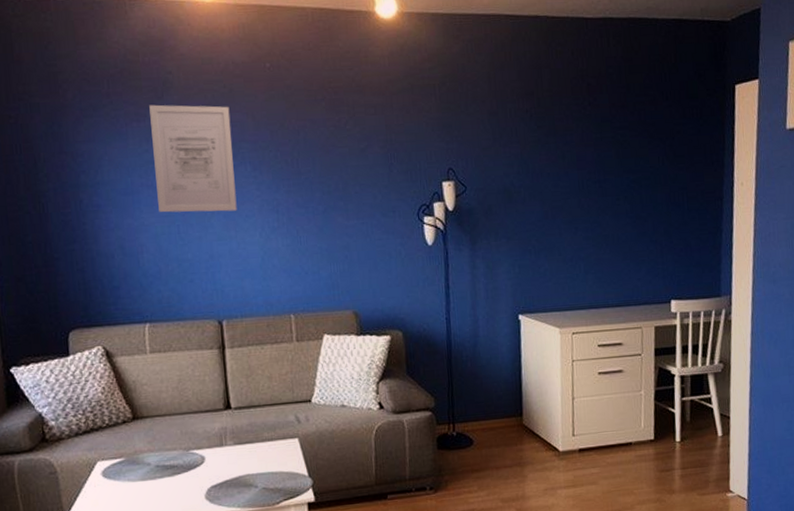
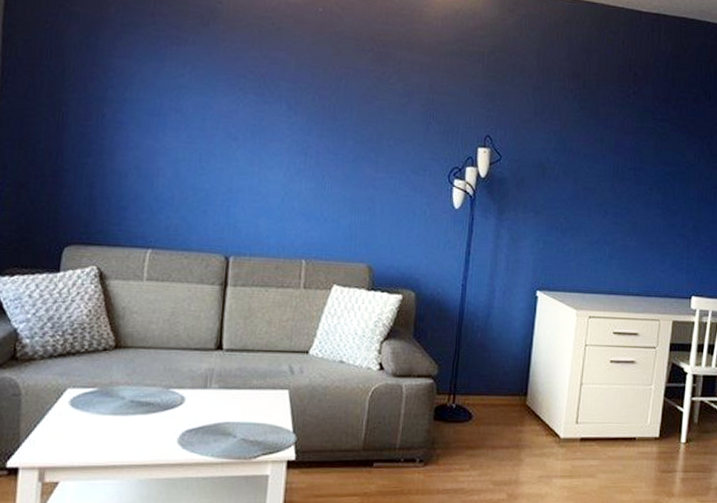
wall art: present [149,104,237,213] -> none [183,30,275,147]

